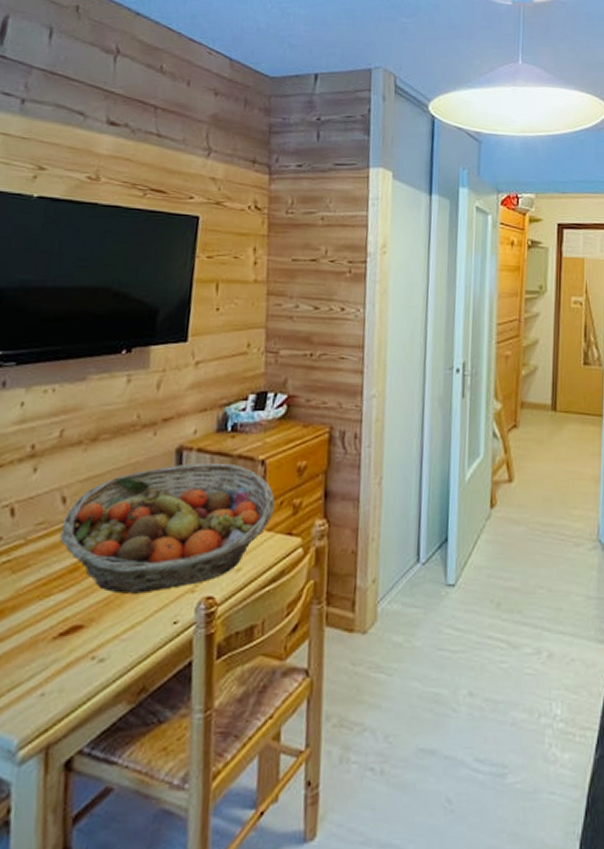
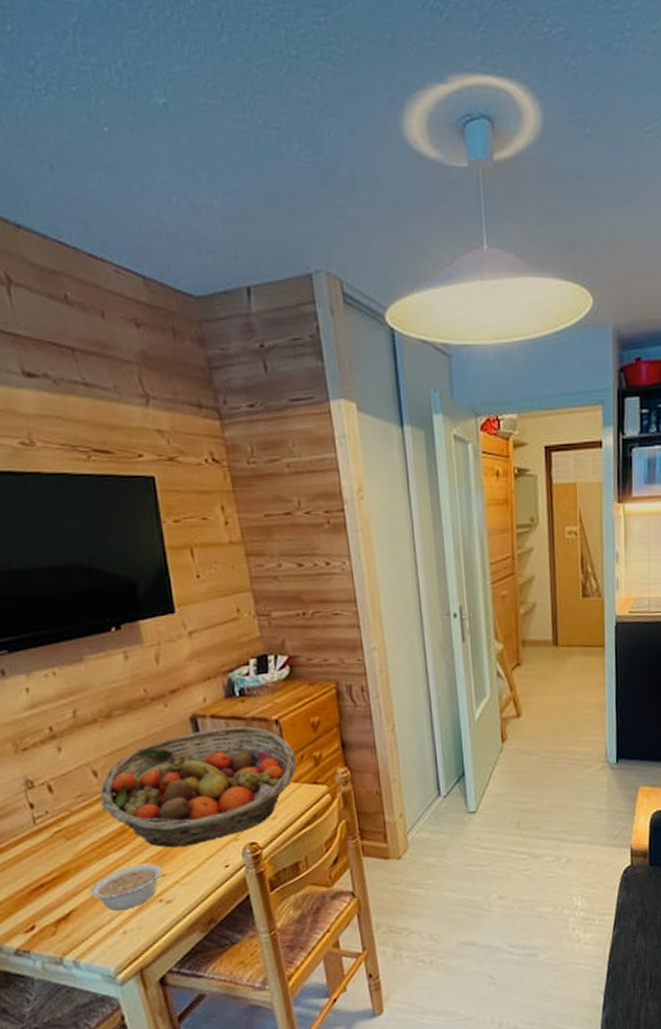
legume: none [19,610,109,665] -> present [90,863,167,910]

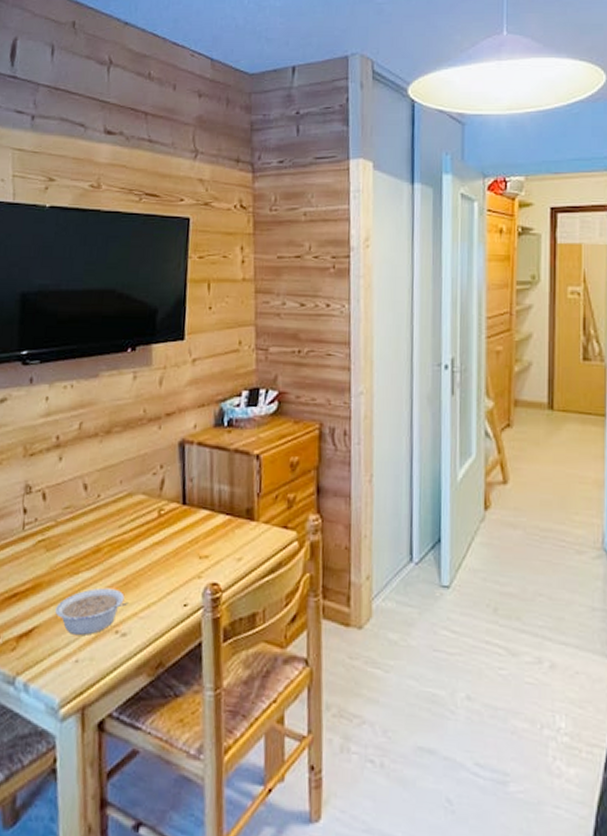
fruit basket: present [99,726,297,848] -> none [84,456,271,577]

